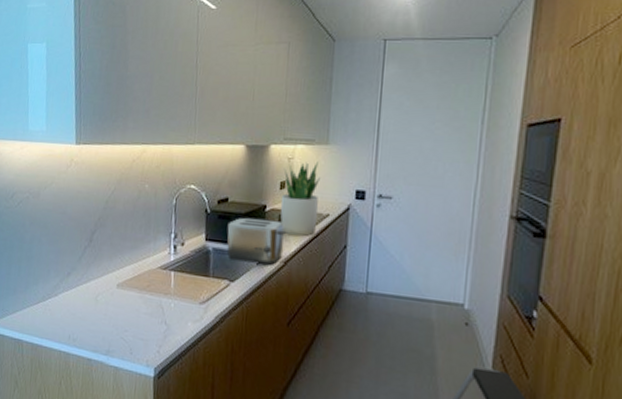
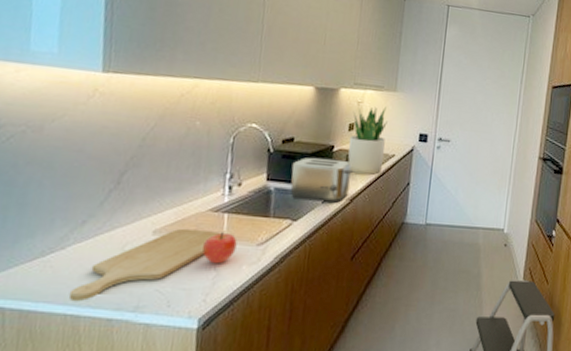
chopping board: none [61,283,170,342] -> present [68,228,222,302]
fruit: none [154,289,183,319] -> present [202,232,238,264]

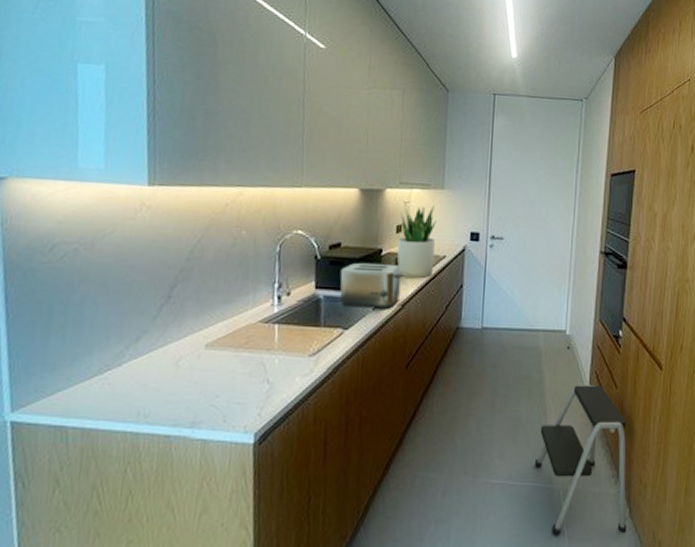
chopping board: present [68,228,222,302] -> none [127,341,273,419]
fruit: present [202,232,238,264] -> none [254,344,289,377]

